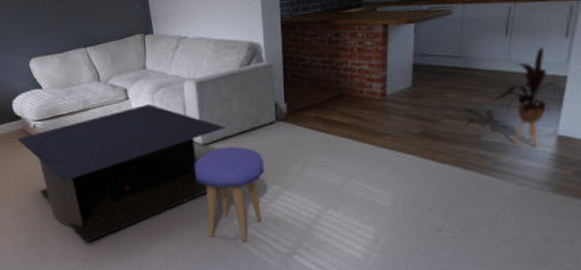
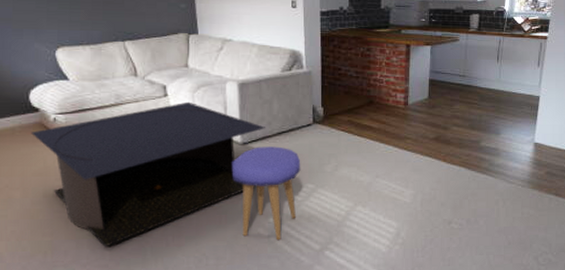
house plant: present [494,47,559,147] -> none [489,73,534,152]

